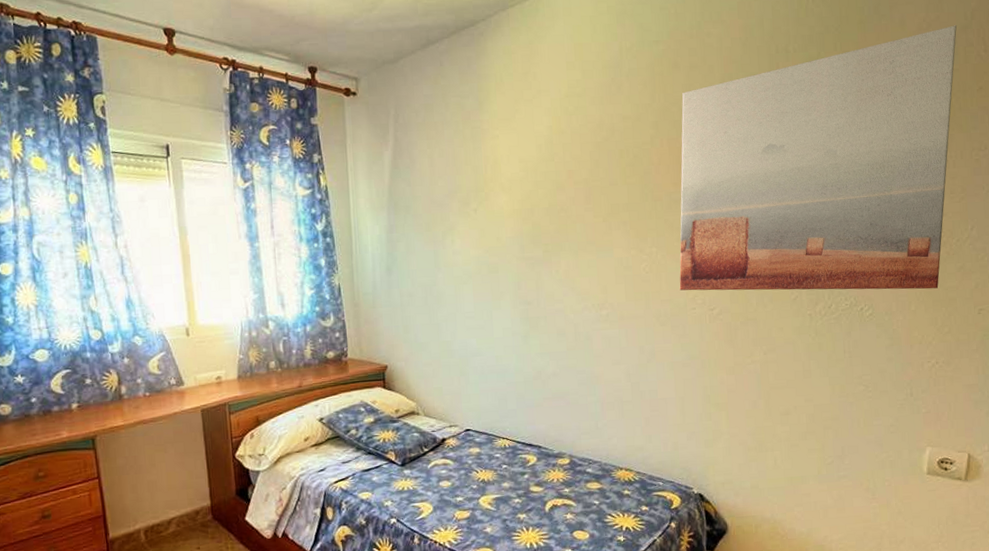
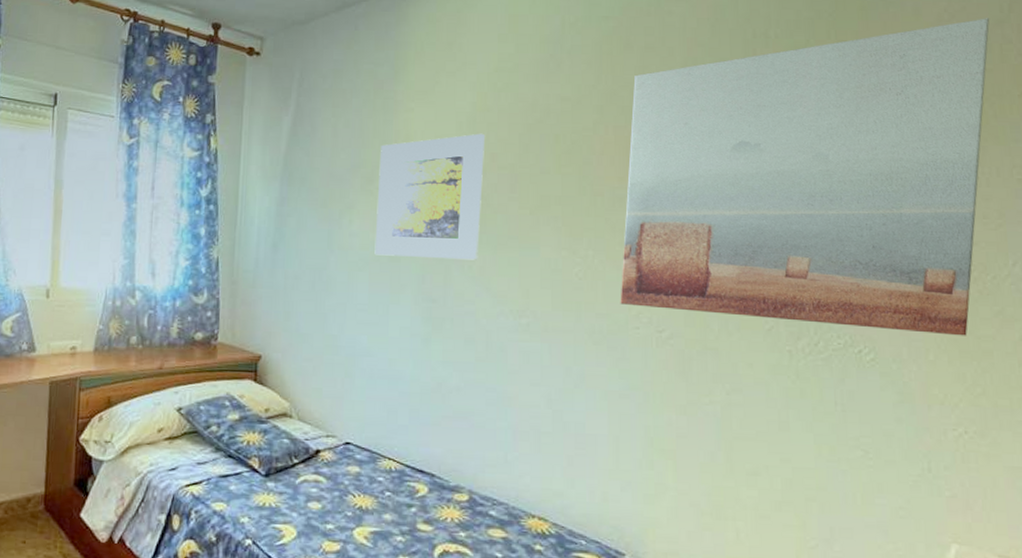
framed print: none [472,153,563,269] -> present [374,133,486,260]

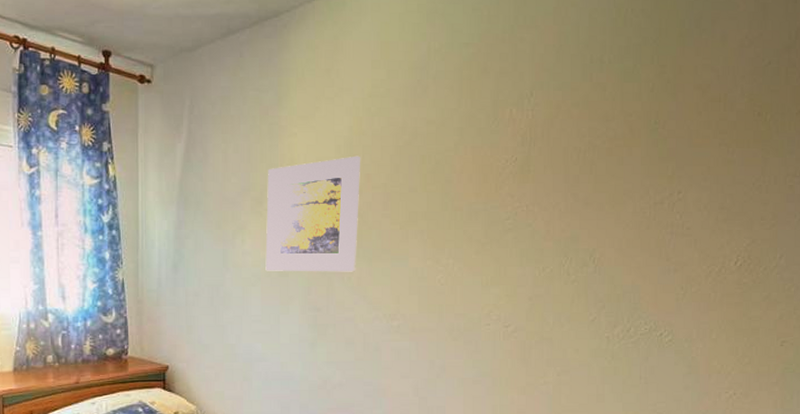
wall art: present [620,18,990,336] -> none [475,44,781,318]

